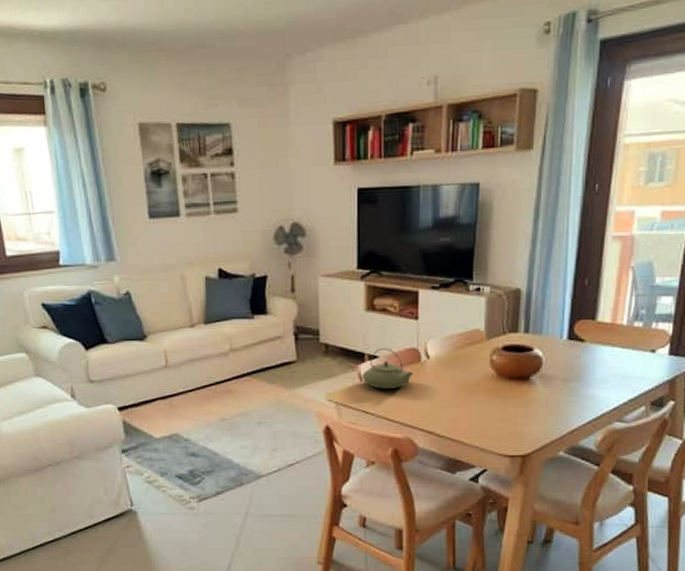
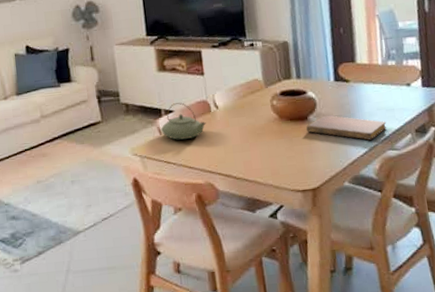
notebook: none [526,377,619,409] -> present [306,115,387,140]

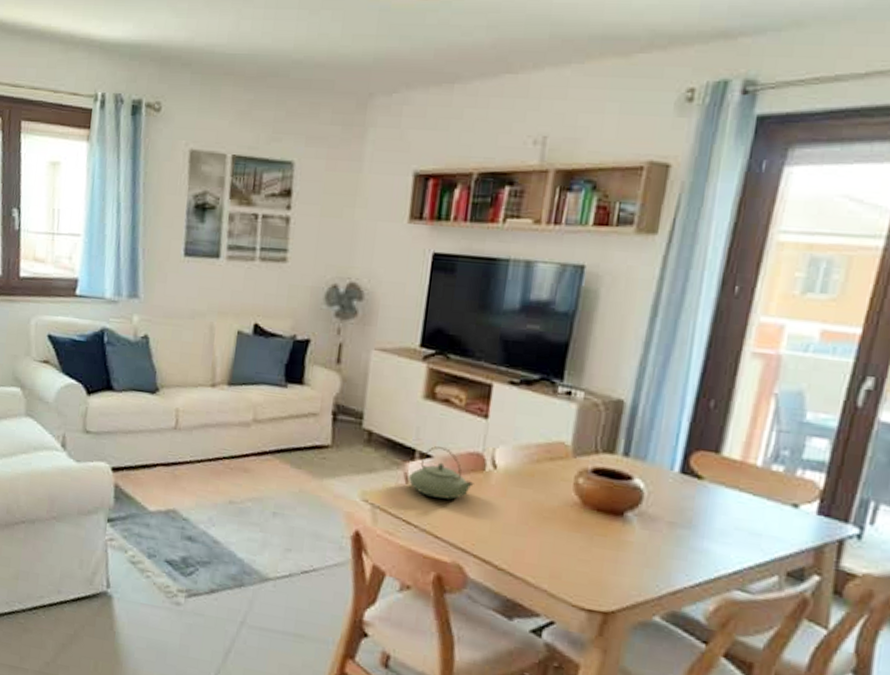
notebook: present [306,115,387,140] -> none [618,516,744,569]

